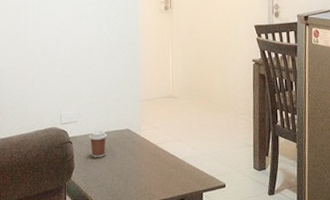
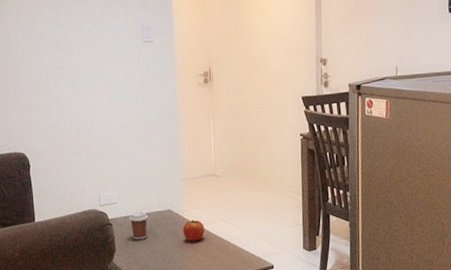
apple: none [140,139,161,160] -> present [183,219,205,241]

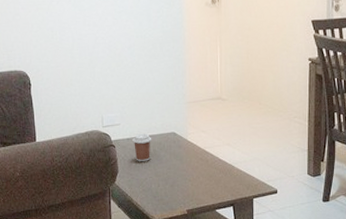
apple: present [183,219,205,241] -> none [186,142,209,165]

